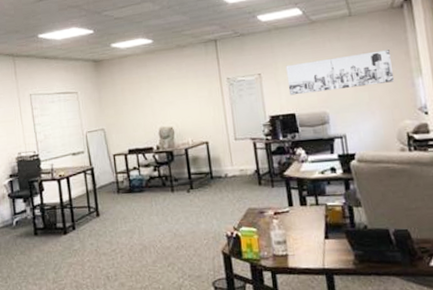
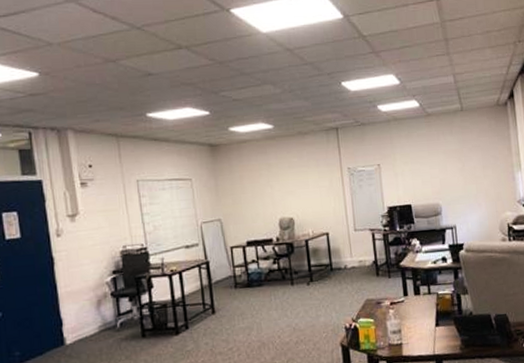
wall art: present [285,50,395,96] -> none [403,145,499,187]

